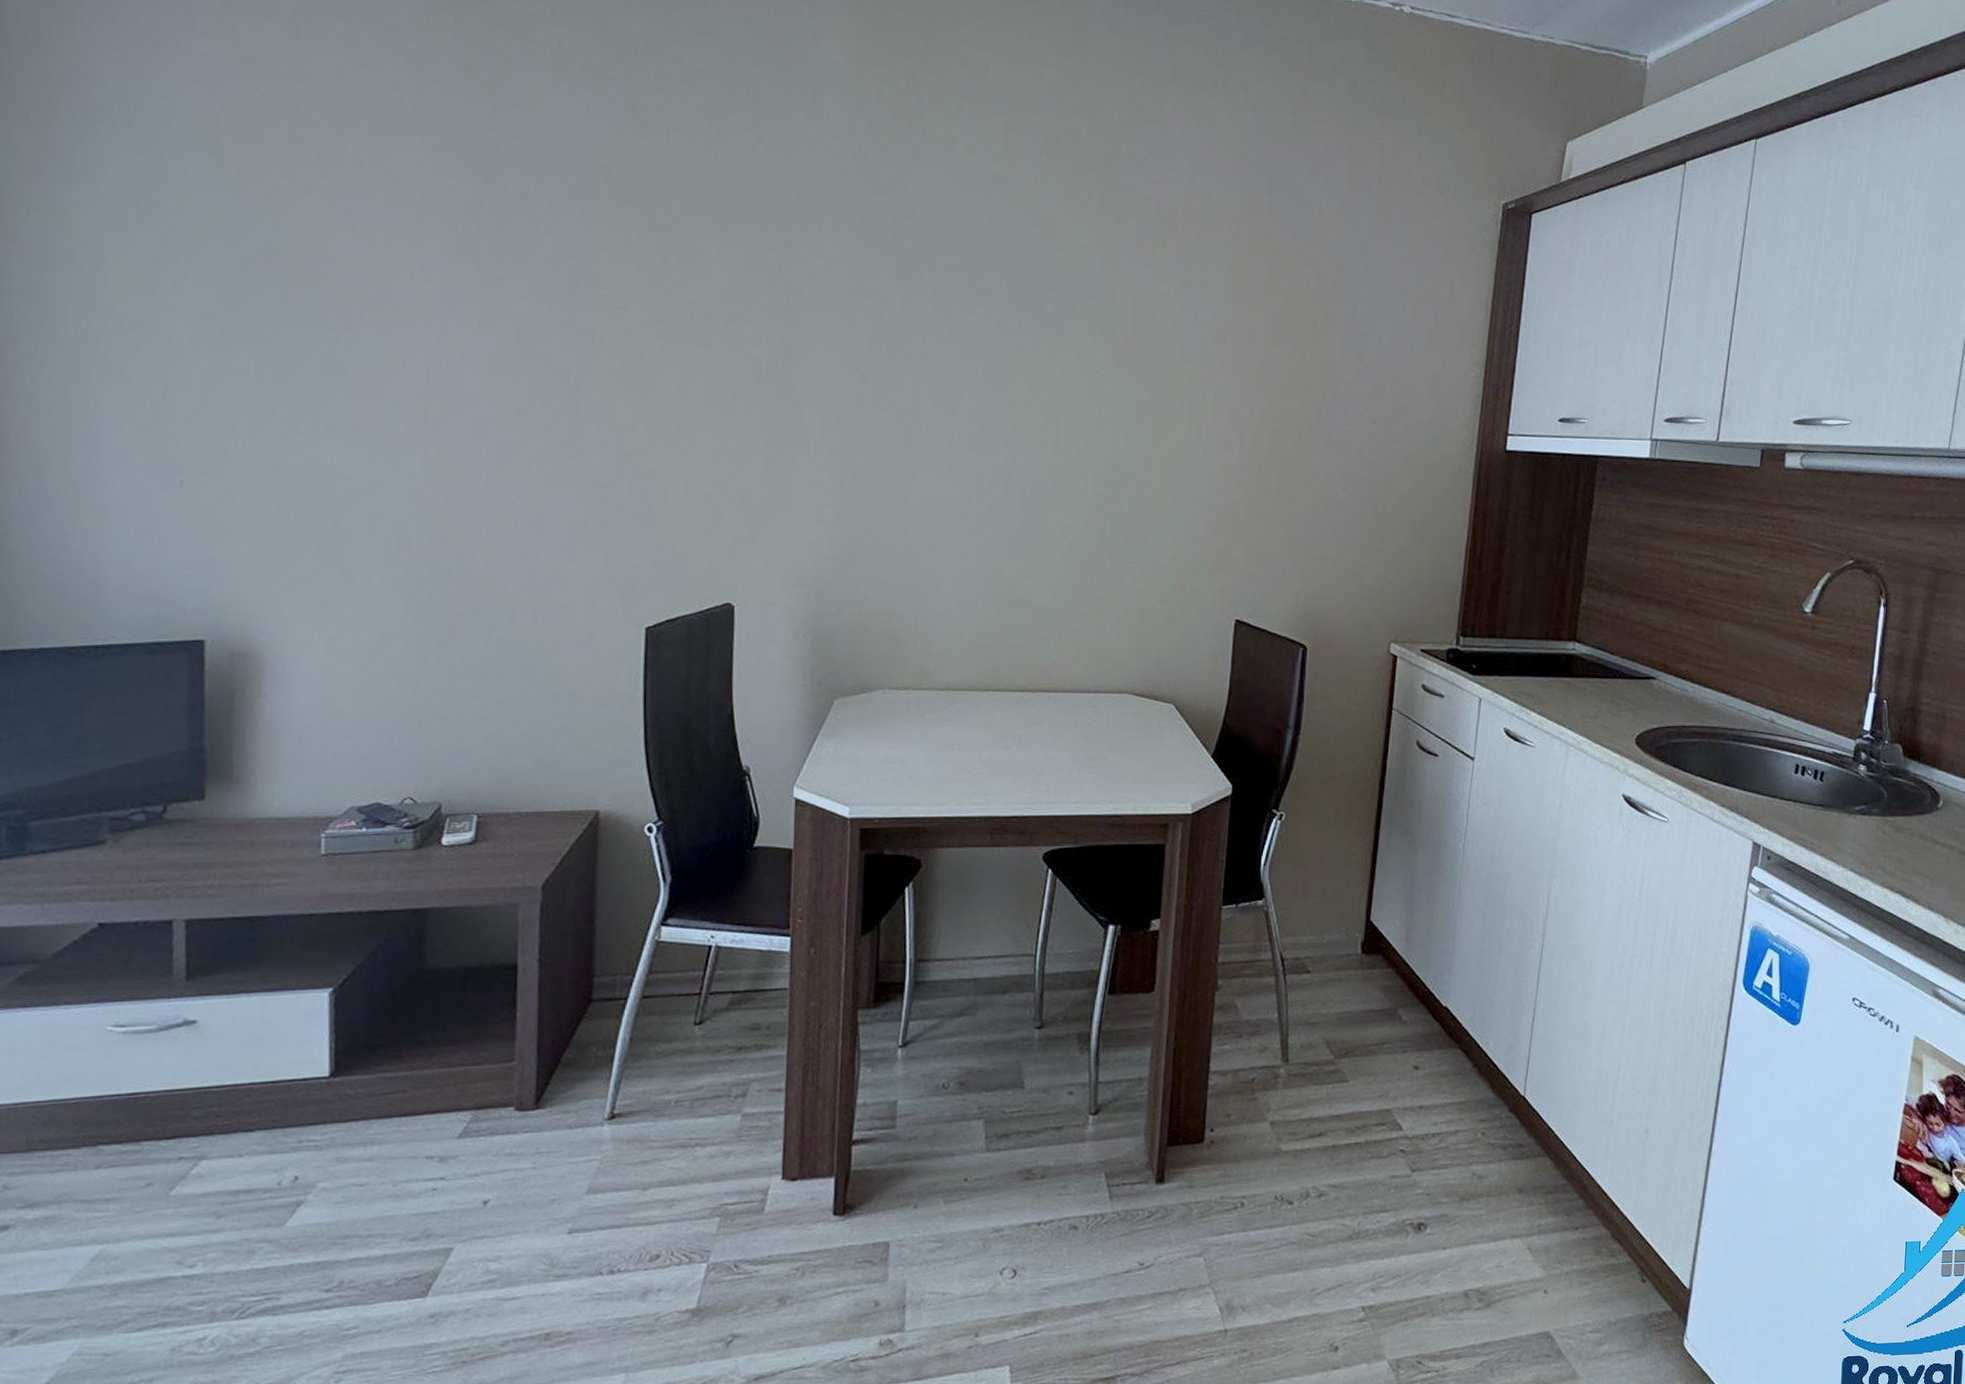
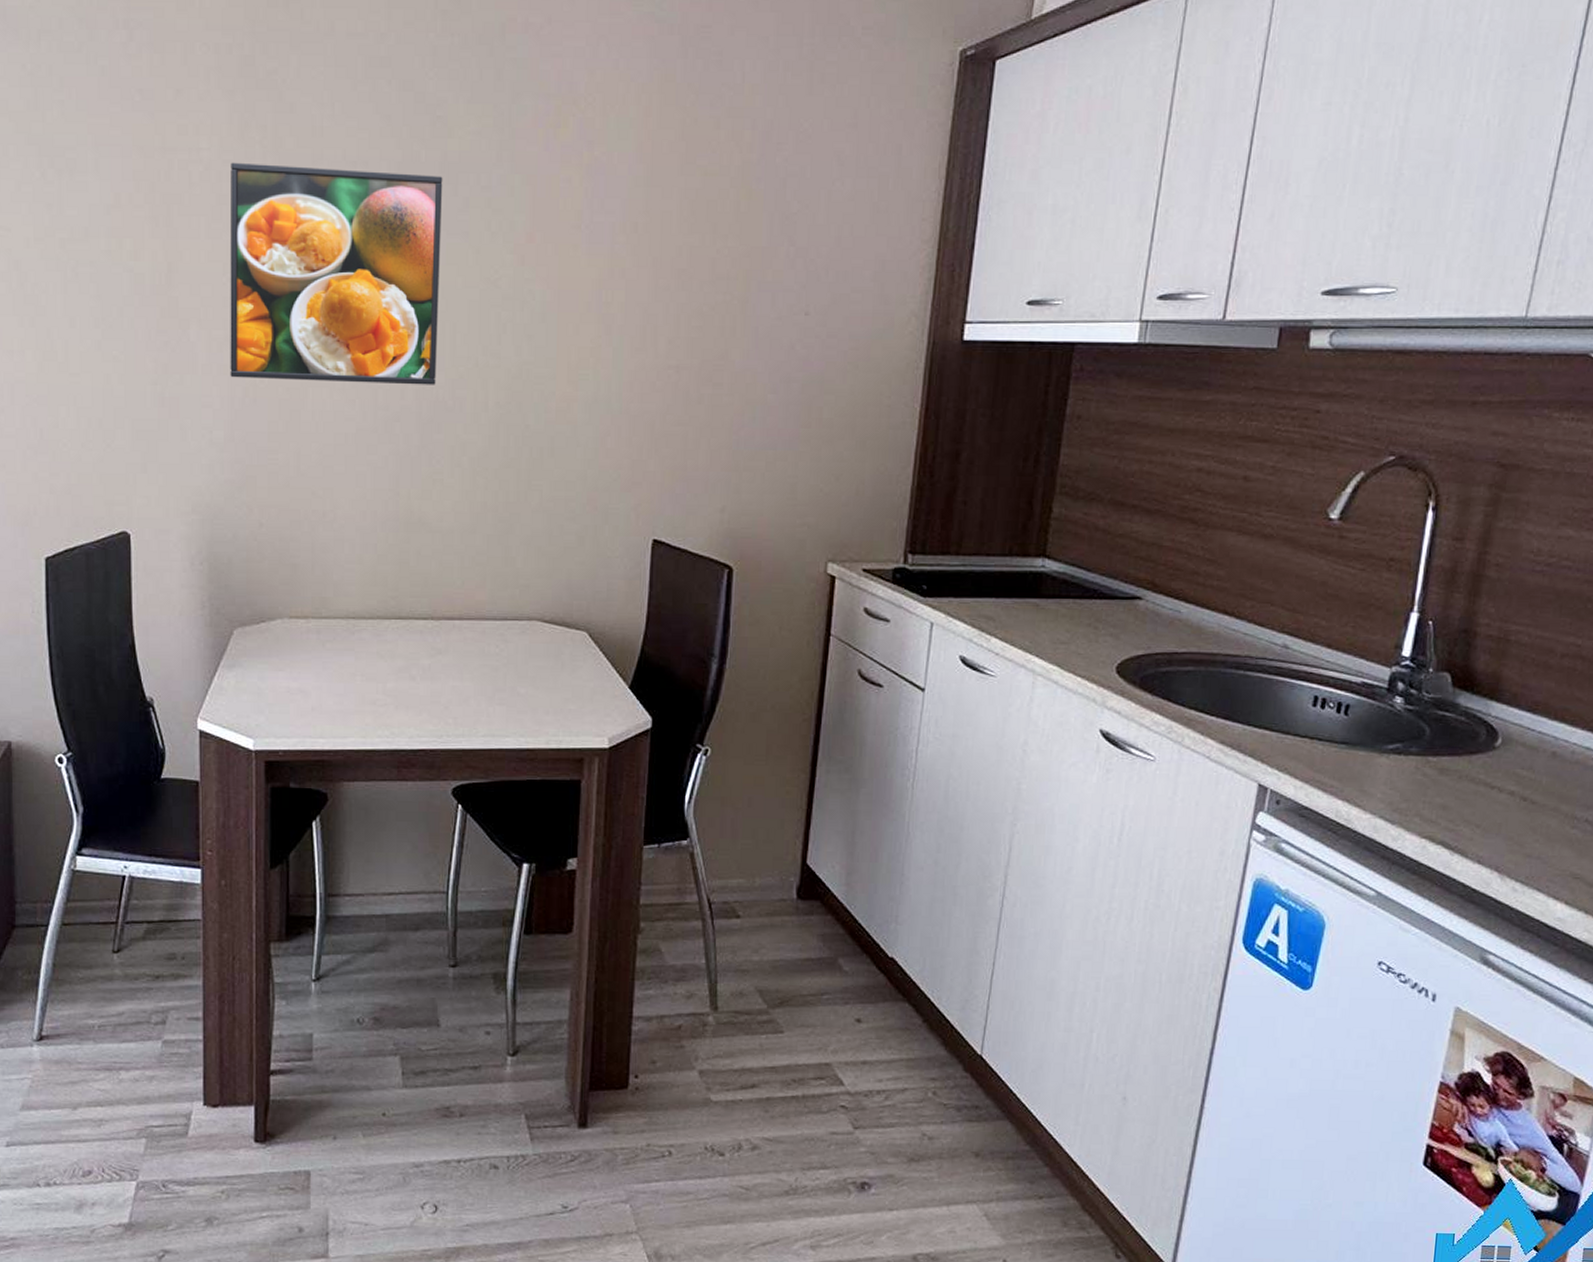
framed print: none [842,260,1051,473] -> present [230,162,443,385]

